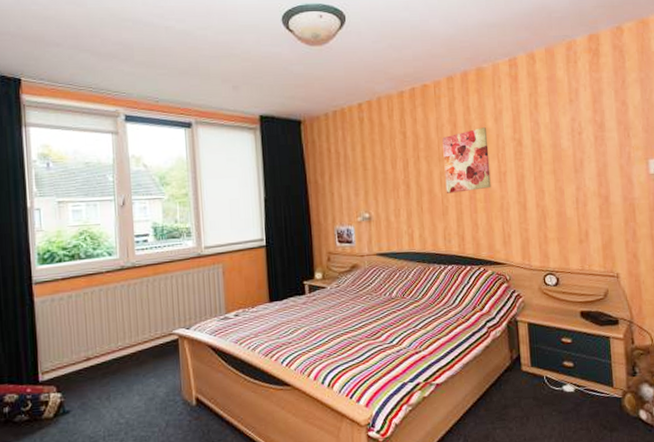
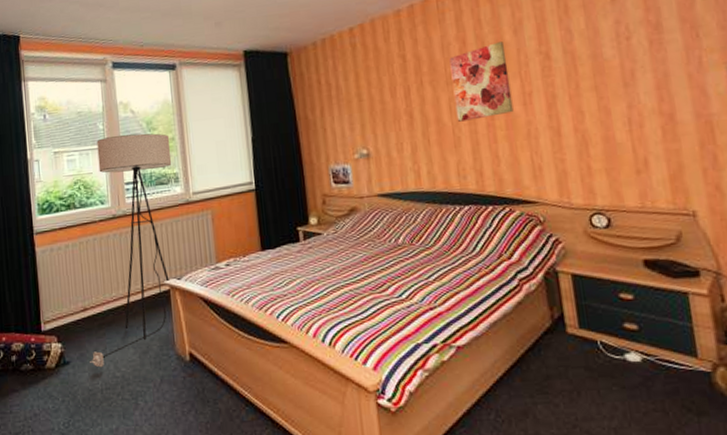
floor lamp: none [92,187,185,416] -> present [90,133,172,368]

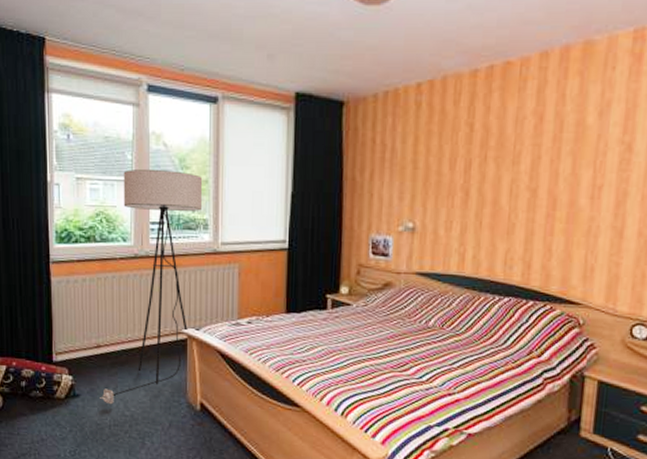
wall art: present [449,42,514,122] -> none [515,124,586,208]

